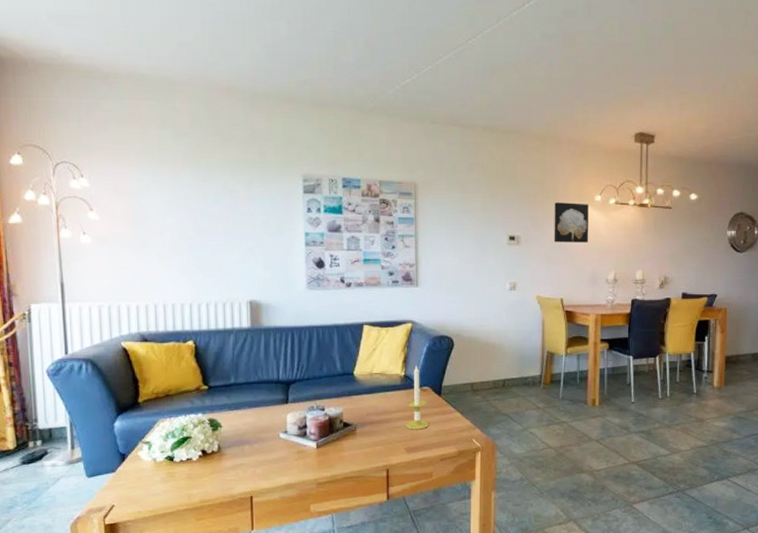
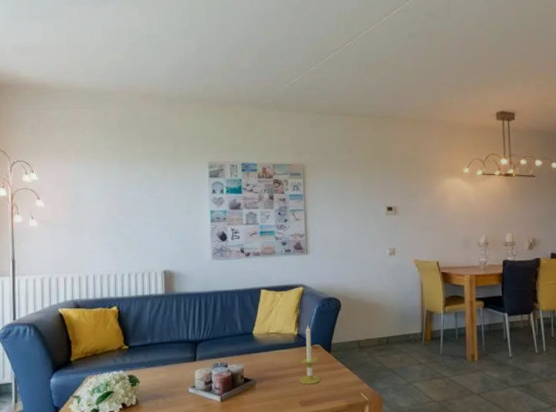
wall art: present [554,202,589,243] -> none [426,175,460,211]

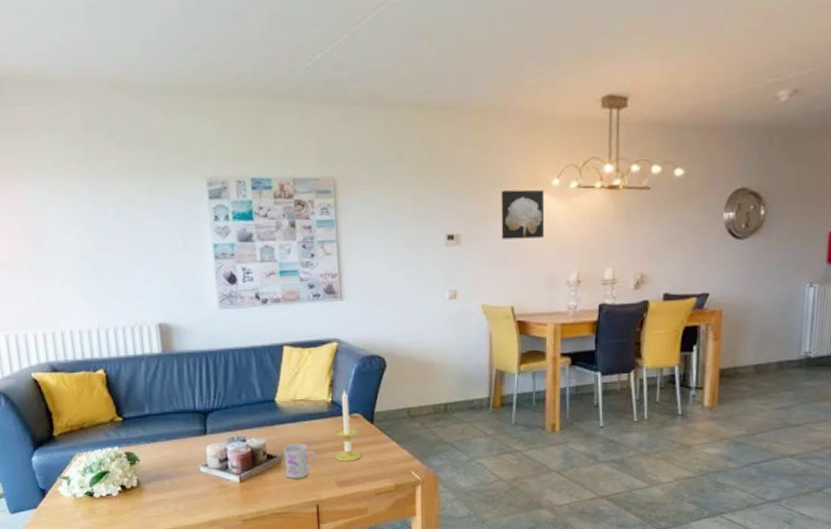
mug: none [258,369,284,399] -> present [283,444,316,478]
wall art: none [426,175,460,211] -> present [501,189,545,240]

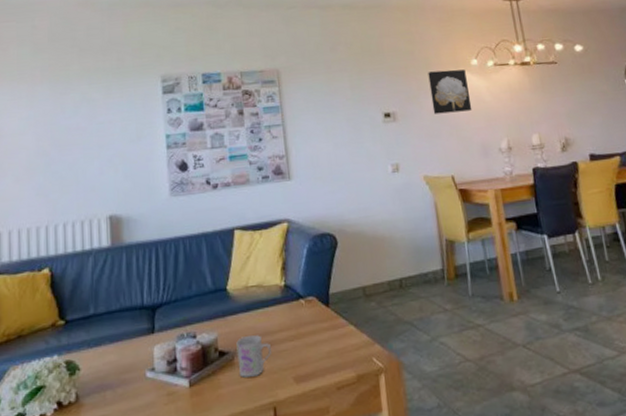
candle: present [336,390,362,462] -> none [291,272,320,353]

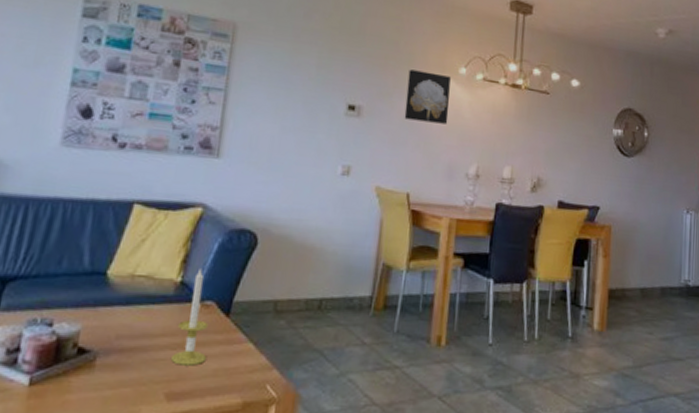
mug: present [236,335,271,378] -> none [97,335,146,385]
candle: none [291,272,320,353] -> present [171,269,209,366]

